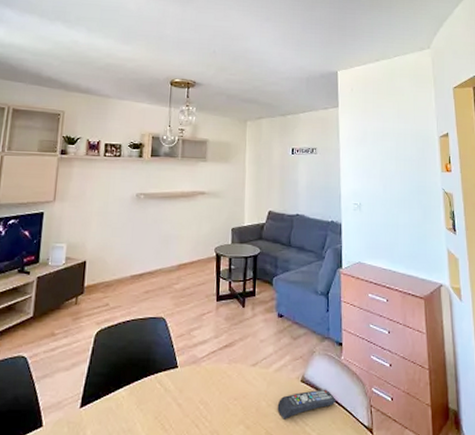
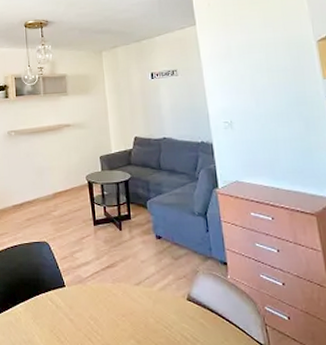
remote control: present [277,389,336,419] -> none [165,307,227,336]

